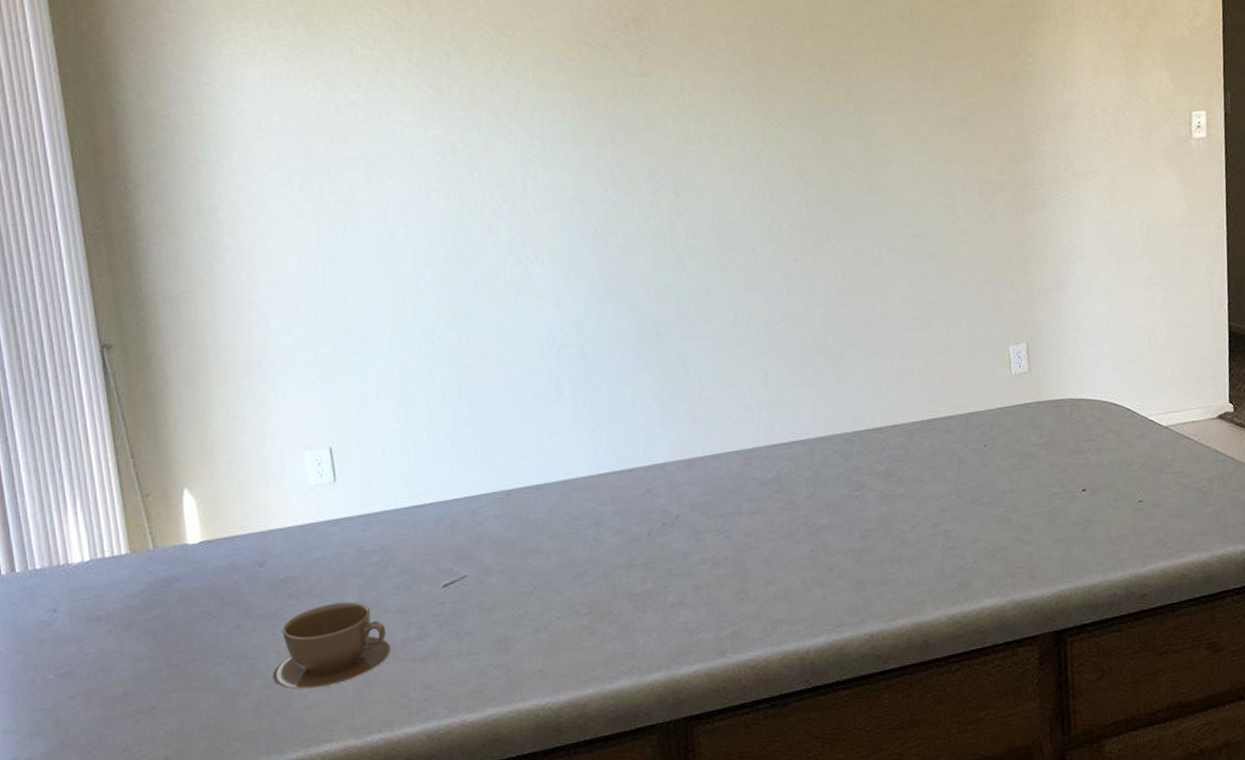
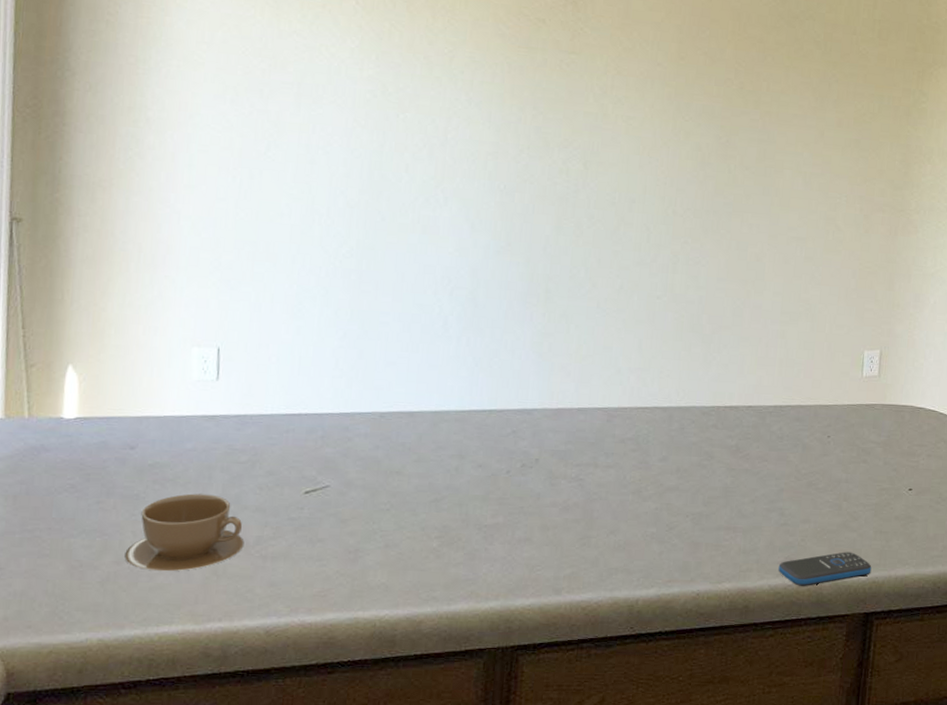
mobile phone: none [953,567,1055,612] -> present [778,552,872,586]

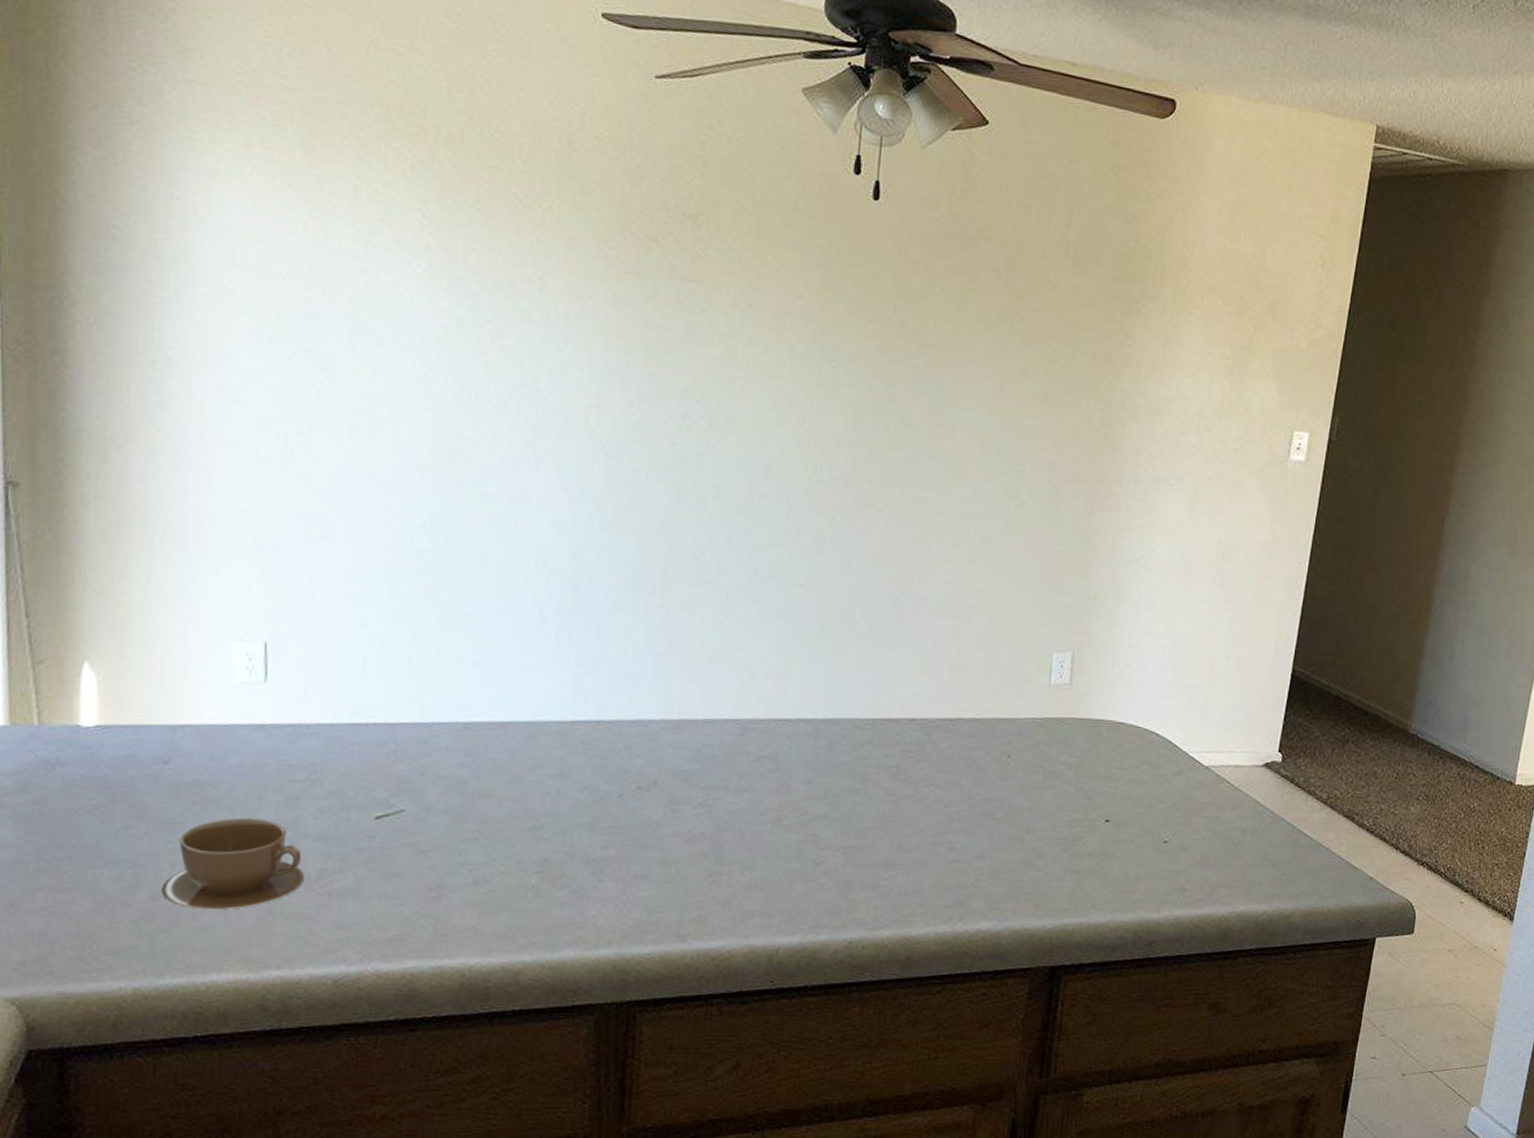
mobile phone: present [778,552,872,586] -> none [947,894,1060,935]

